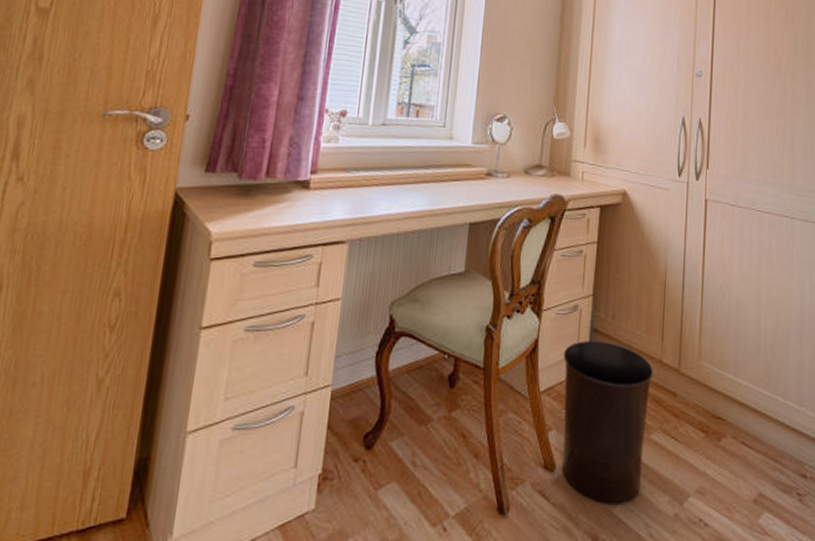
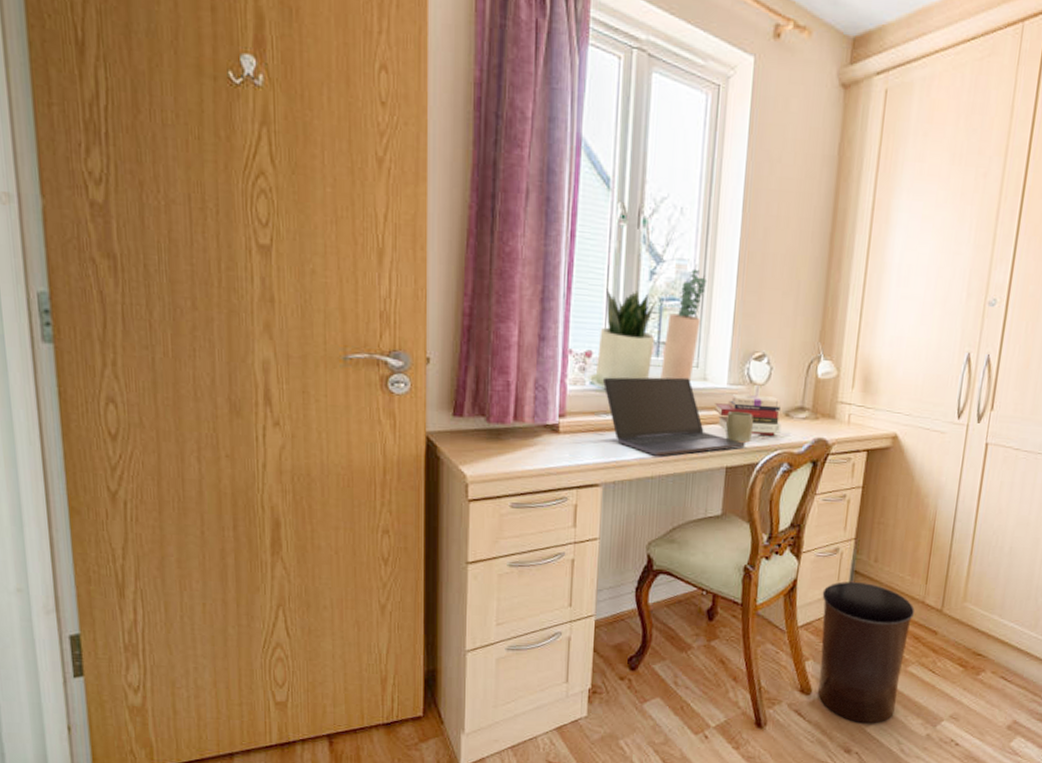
planter: none [342,54,409,146] -> present [589,288,656,389]
laptop: none [355,135,488,212] -> present [602,377,745,456]
vase: none [410,36,455,140] -> present [660,264,708,381]
books: none [459,152,521,192] -> present [714,394,782,436]
mug: none [469,169,496,199] -> present [725,411,754,443]

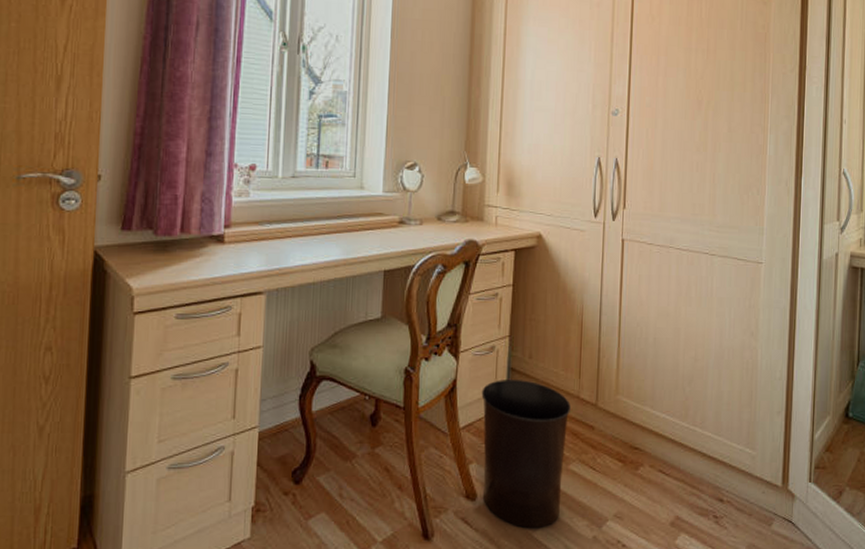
planter: present [589,288,656,389] -> none [253,107,315,199]
laptop: present [602,377,745,456] -> none [266,187,401,262]
vase: present [660,264,708,381] -> none [320,84,362,190]
books: present [714,394,782,436] -> none [371,201,434,239]
mug: present [725,411,754,443] -> none [382,217,409,246]

